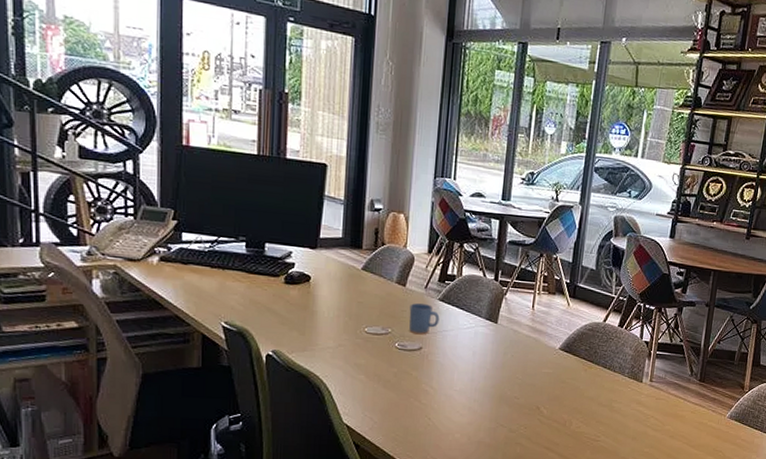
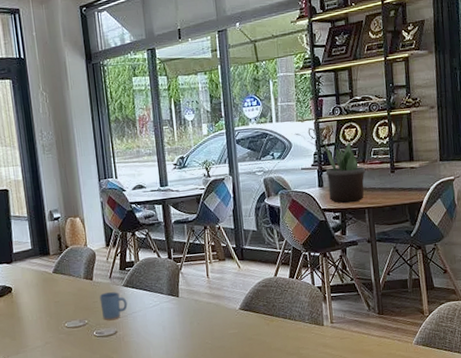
planter: none [678,193,721,262] -> present [324,142,365,203]

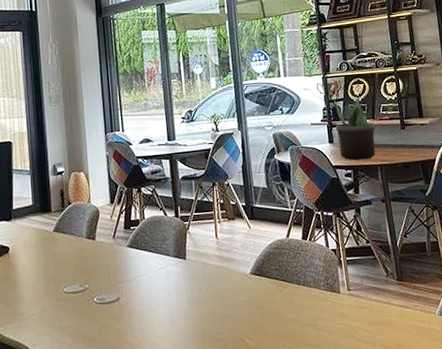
mug: present [99,291,128,320] -> none [102,253,132,285]

